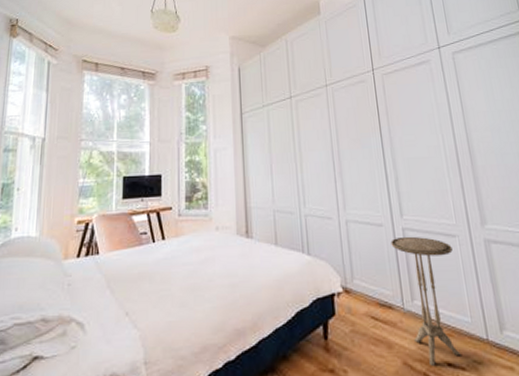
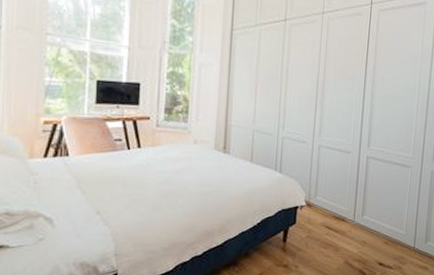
side table: present [391,236,461,367] -> none [354,163,404,266]

